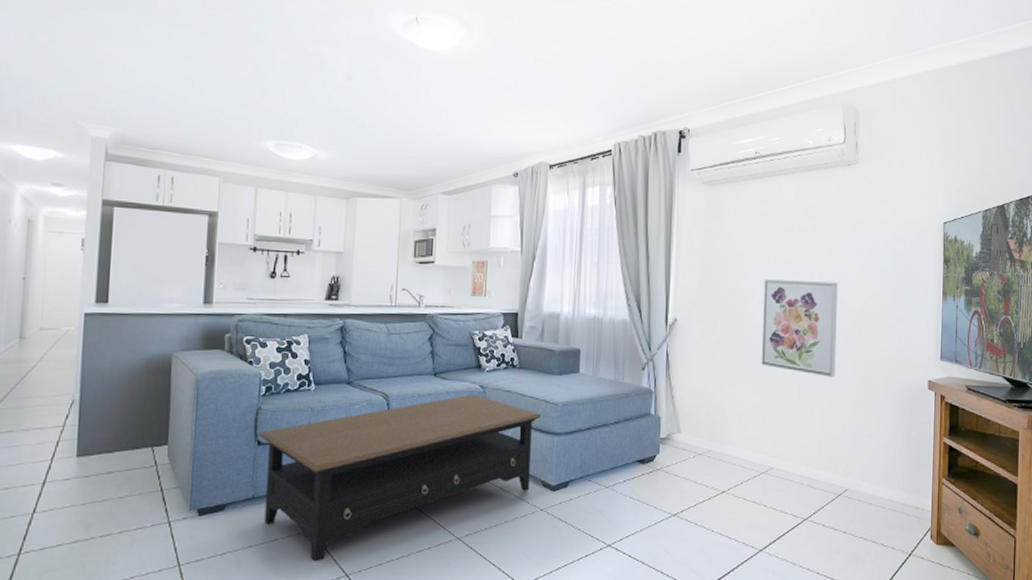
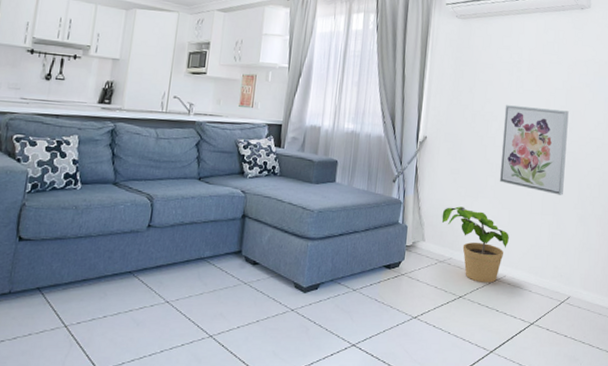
coffee table: present [259,394,542,562] -> none [19,198,298,357]
potted plant: none [698,394,775,476] -> present [441,206,509,283]

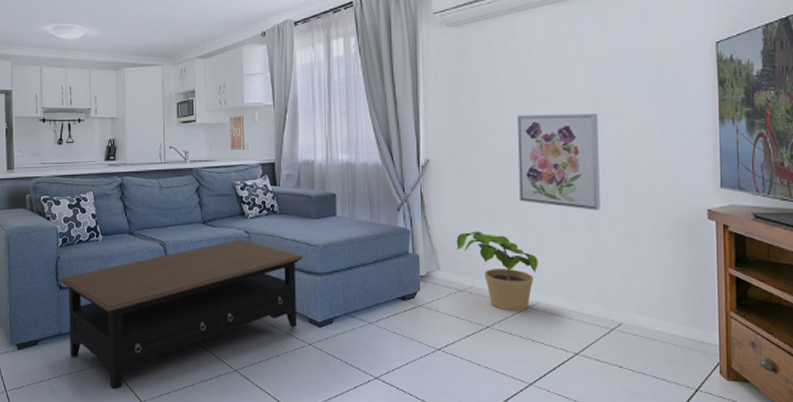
coffee table: none [19,198,298,357] -> present [60,239,304,390]

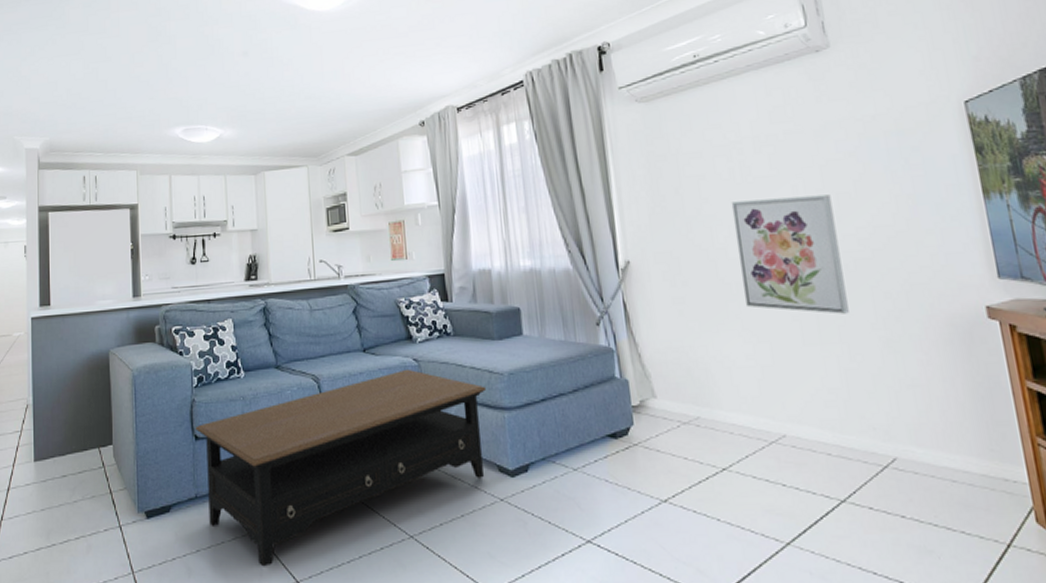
potted plant: present [456,231,538,311] -> none [672,346,779,447]

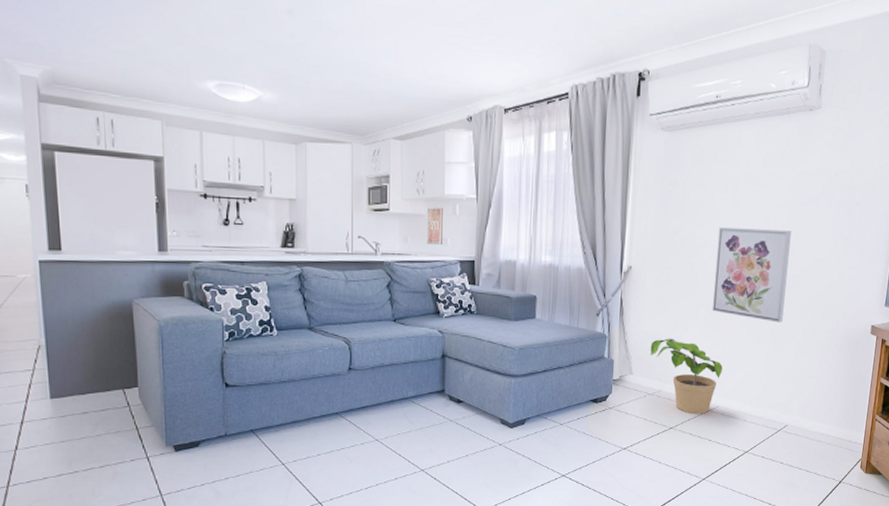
coffee table: present [196,369,487,567] -> none [226,338,499,492]
potted plant: none [672,346,779,447] -> present [650,338,723,414]

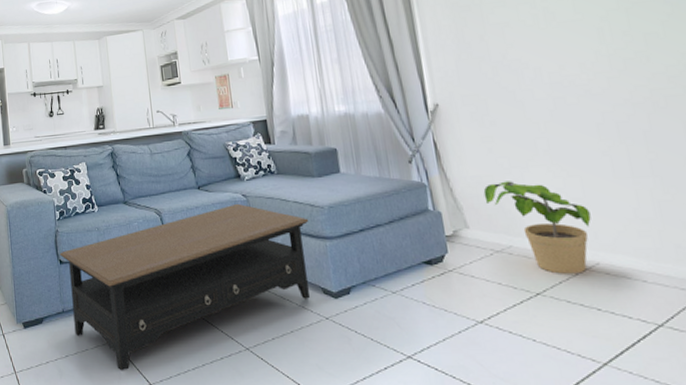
coffee table: none [226,338,499,492] -> present [60,203,310,371]
wall art: present [712,227,792,323] -> none [536,35,661,149]

